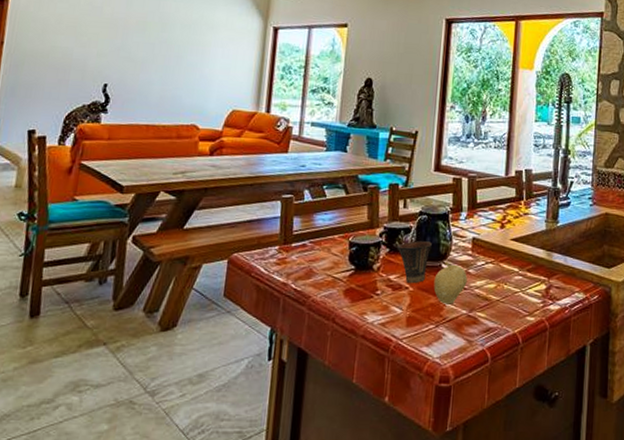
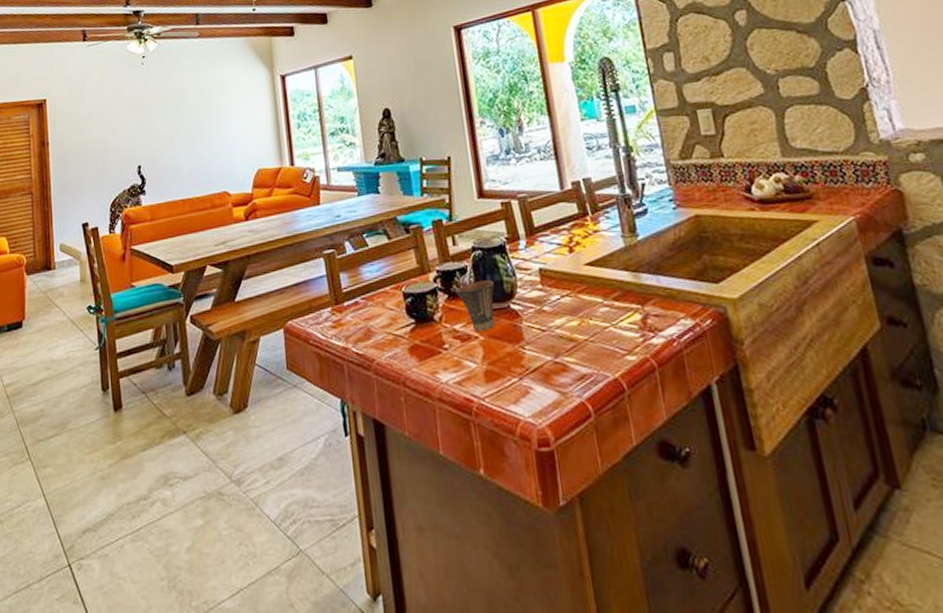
fruit: present [433,261,467,304] -> none [505,300,544,352]

